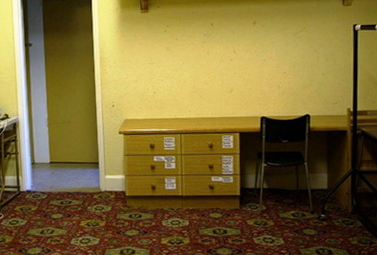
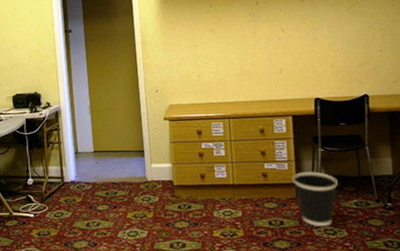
wastebasket: none [236,185,278,235] -> present [292,171,338,226]

